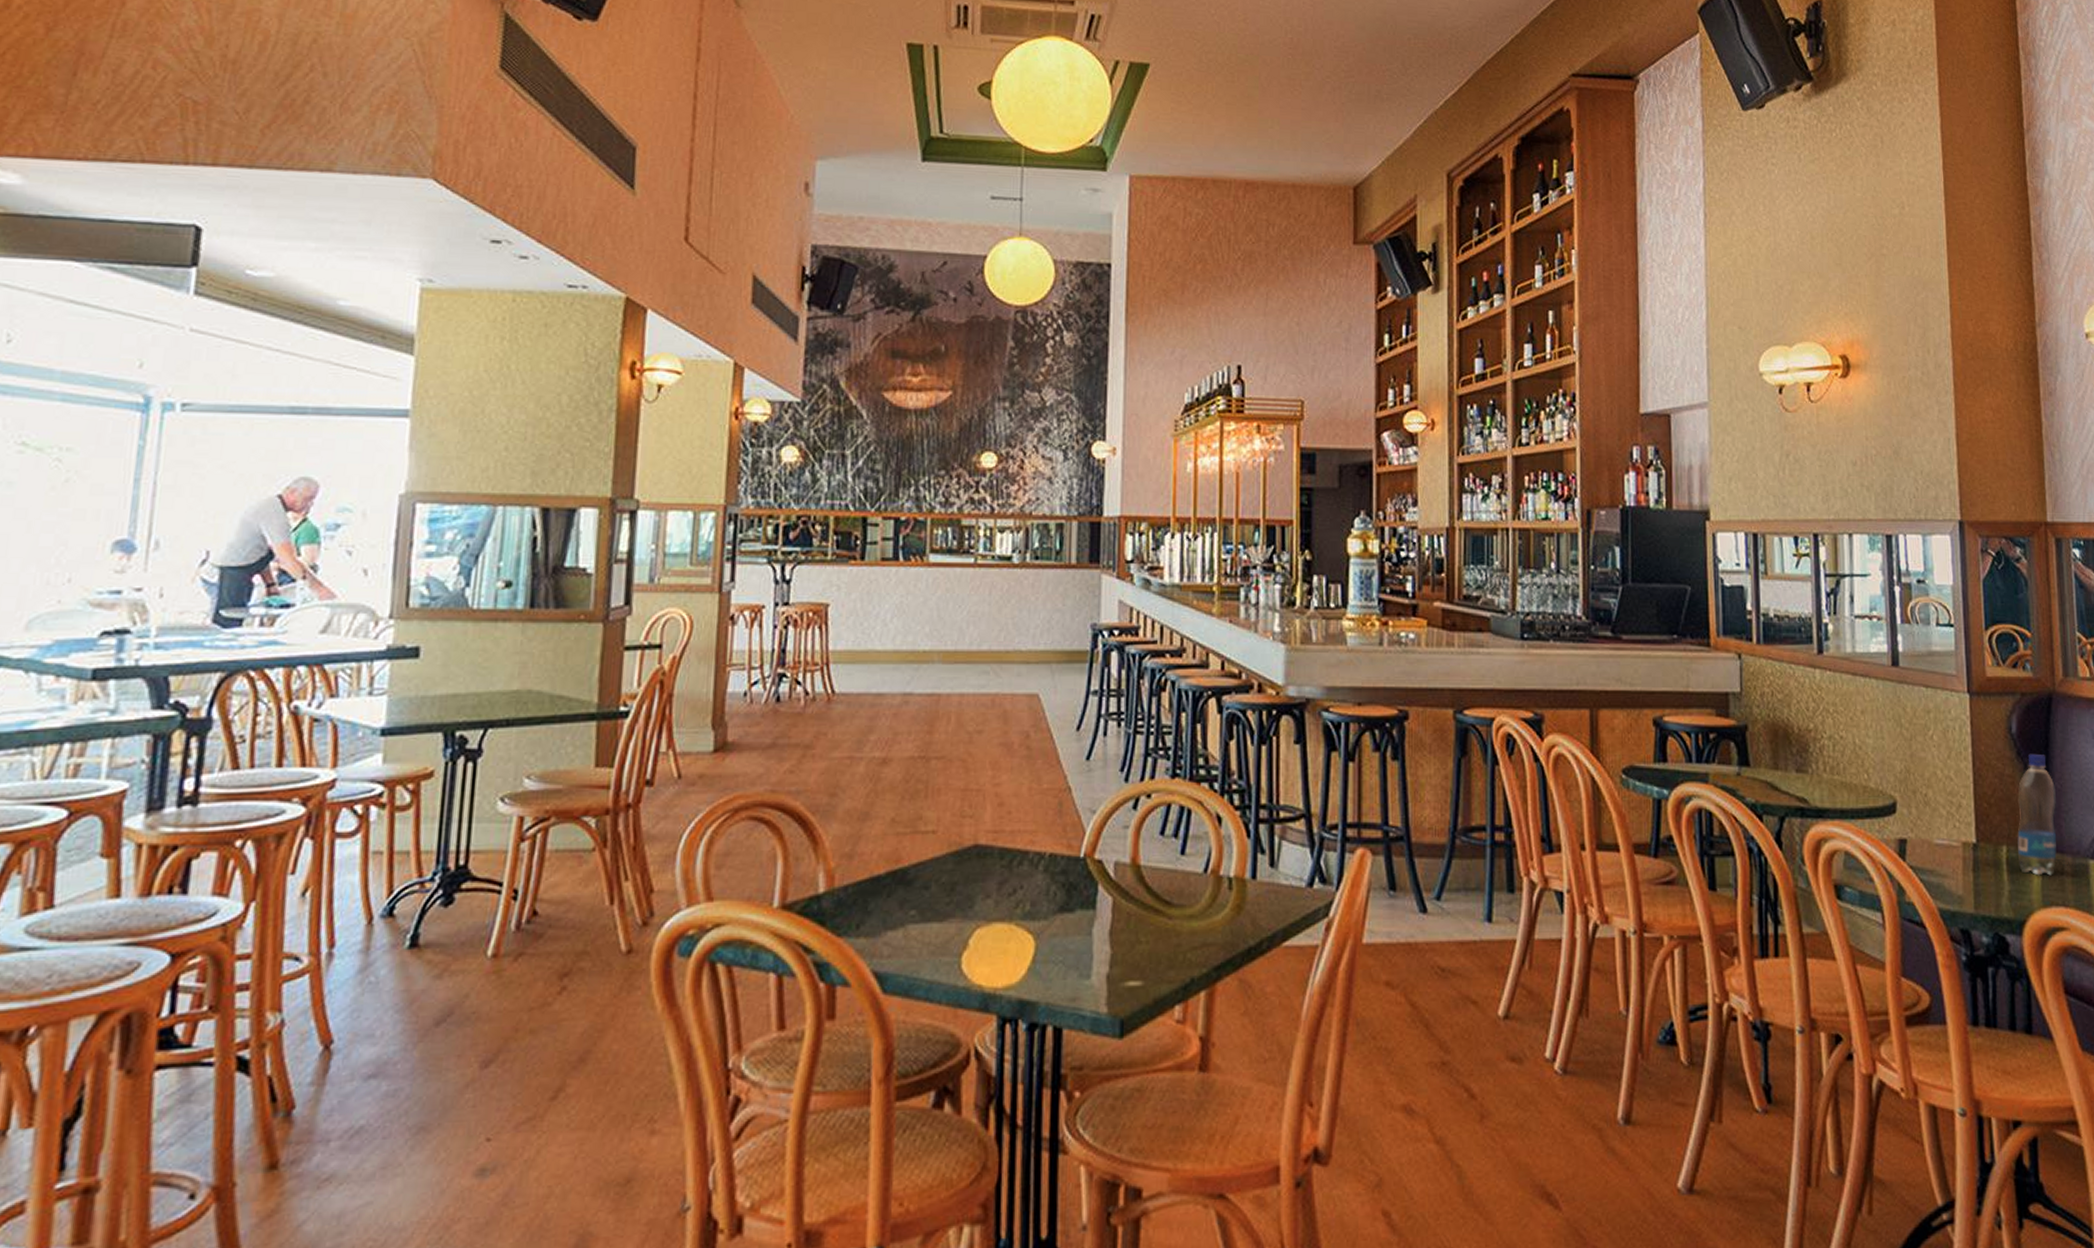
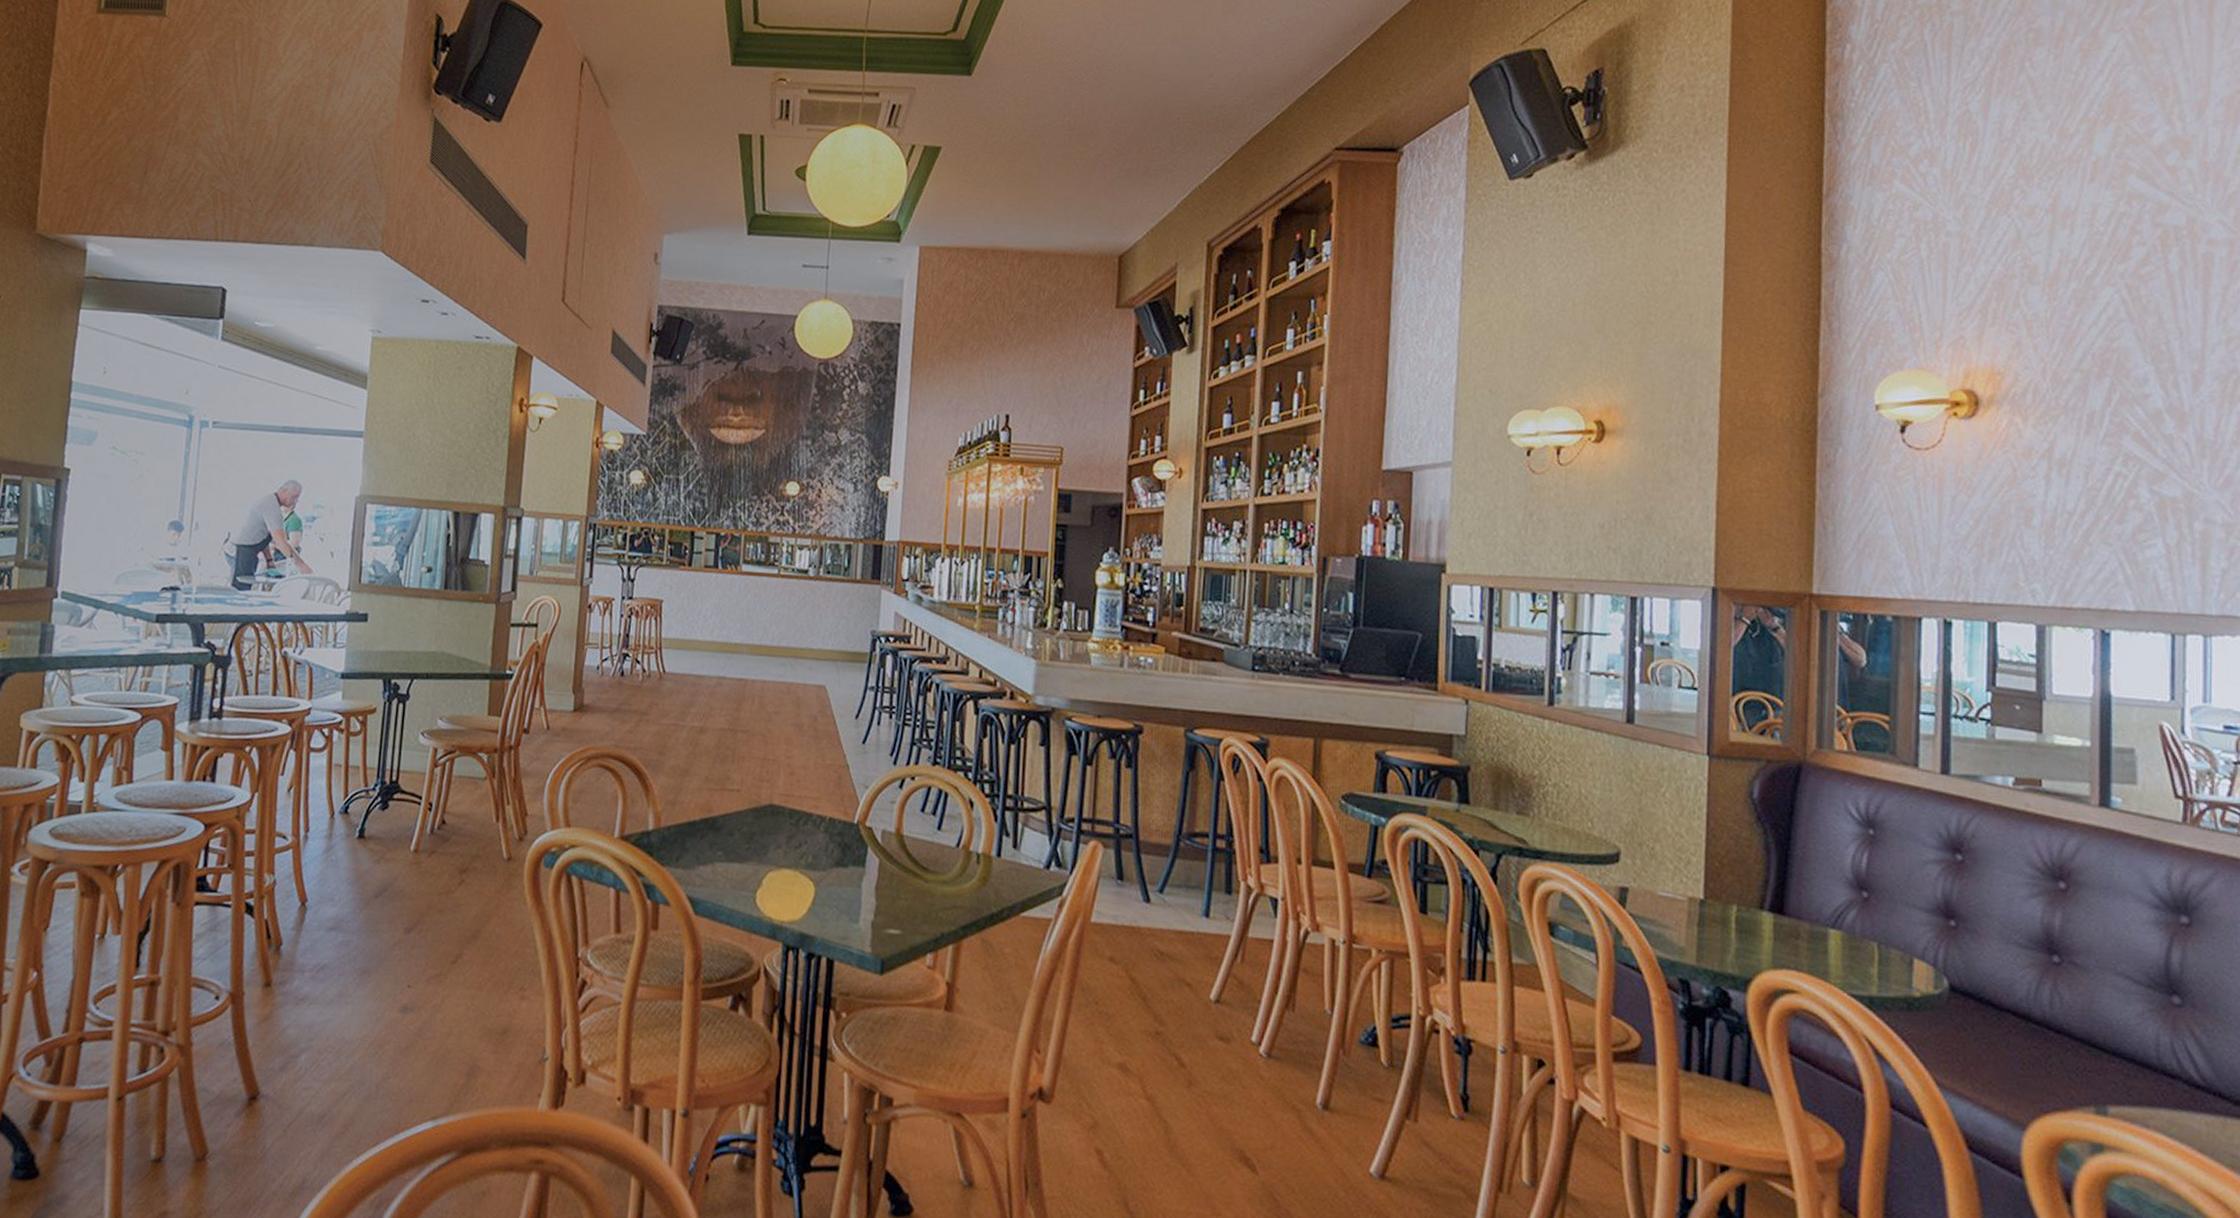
bottle: present [2017,753,2057,876] -> none [1748,819,1797,940]

